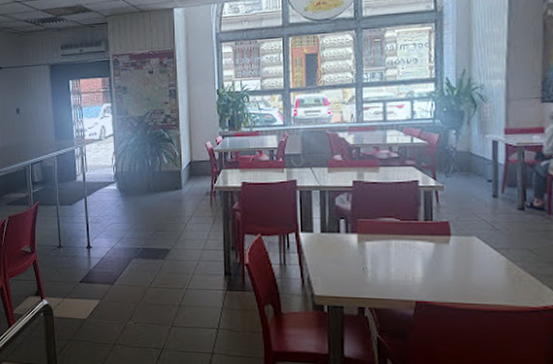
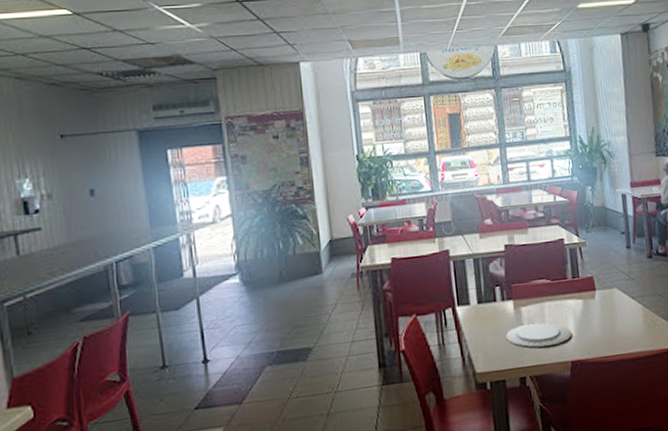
plate: none [346,258,419,283] -> present [505,322,572,348]

